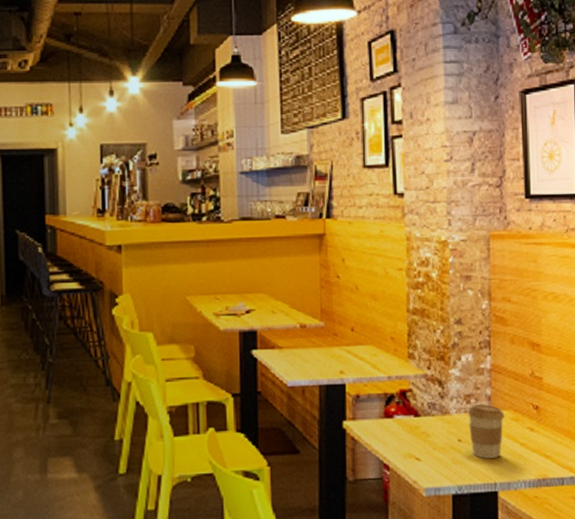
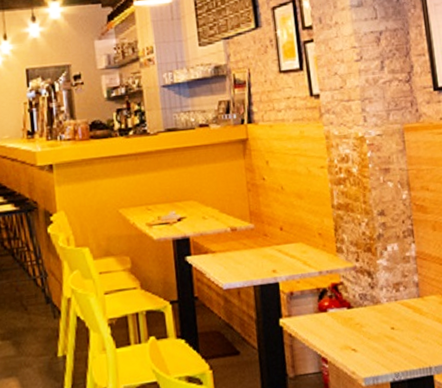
coffee cup: present [467,404,505,459] -> none [397,291,434,344]

